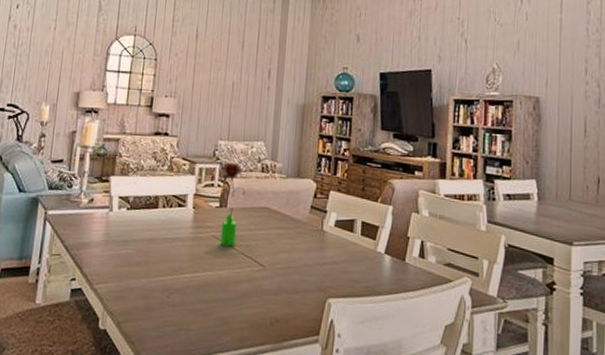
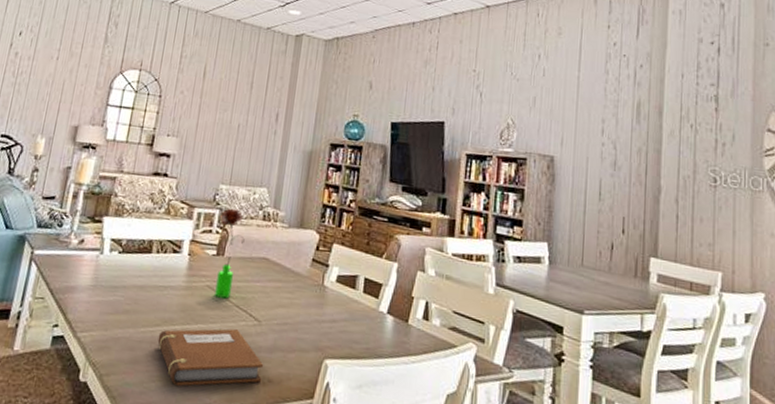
notebook: none [169,274,271,329] -> present [157,328,264,386]

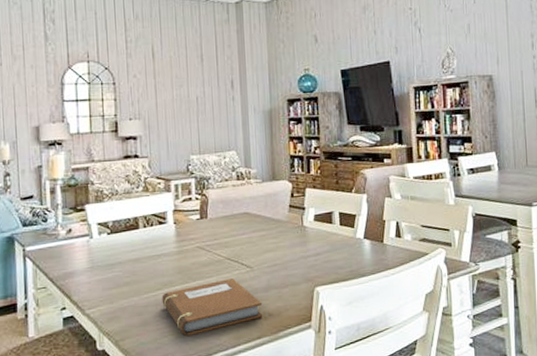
flower: present [215,208,245,299] -> none [196,174,224,255]

